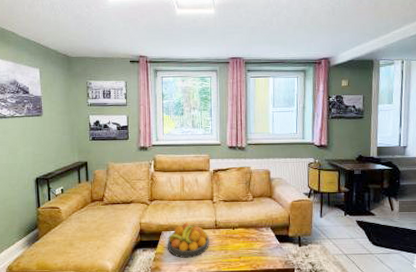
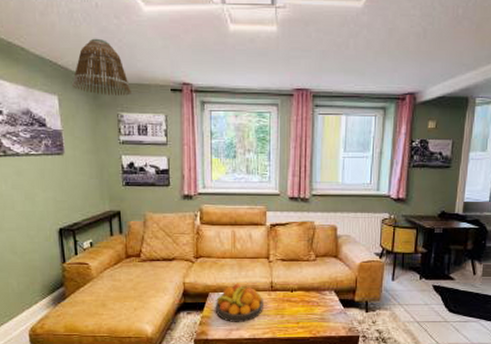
lamp shade: none [50,23,98,68] -> present [71,38,131,96]

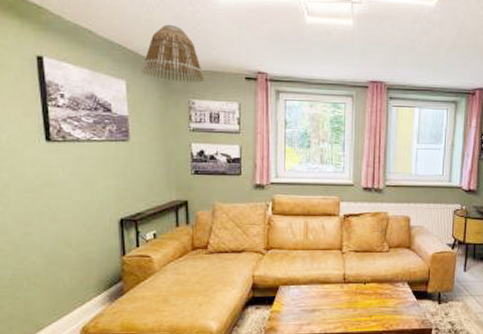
fruit bowl: present [215,284,263,322] -> none [285,276,336,317]

